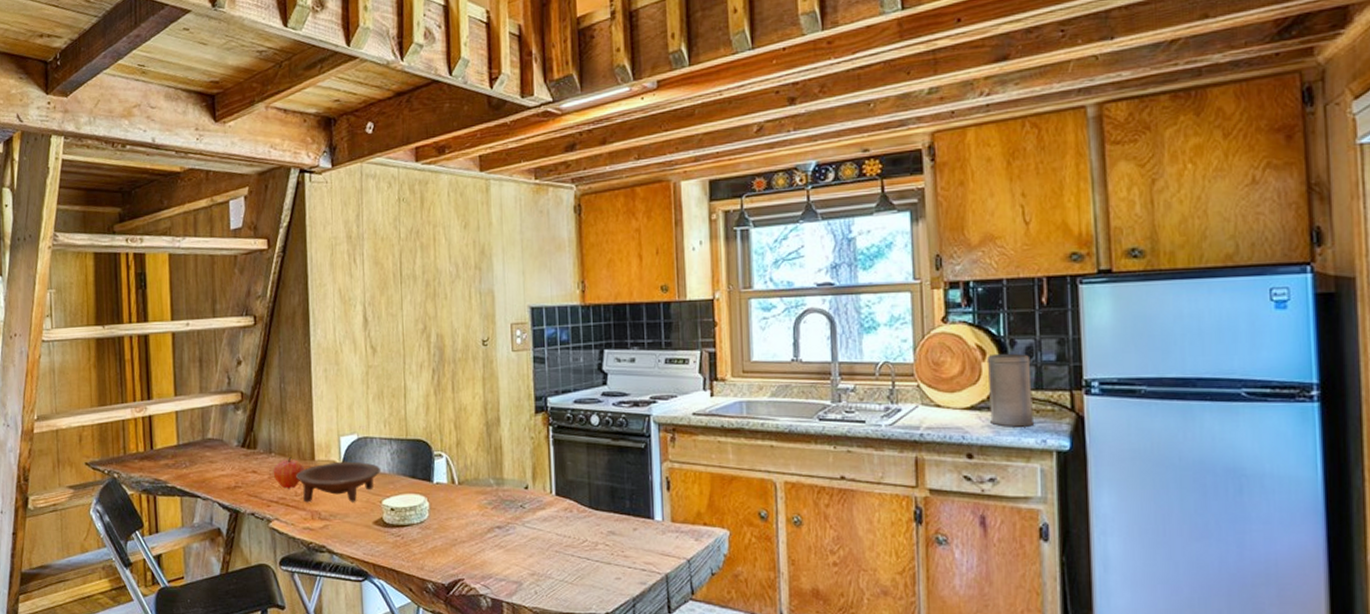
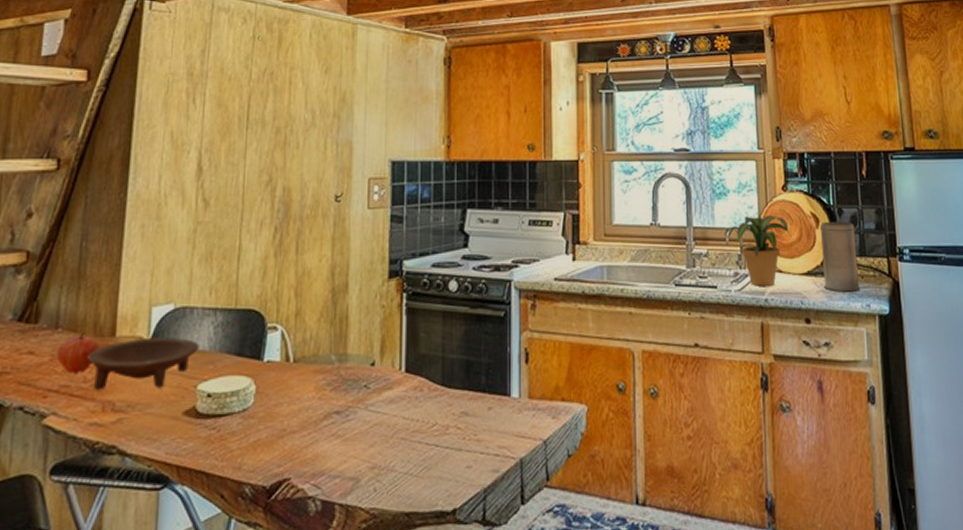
potted plant: none [872,348,952,421] -> present [723,215,792,286]

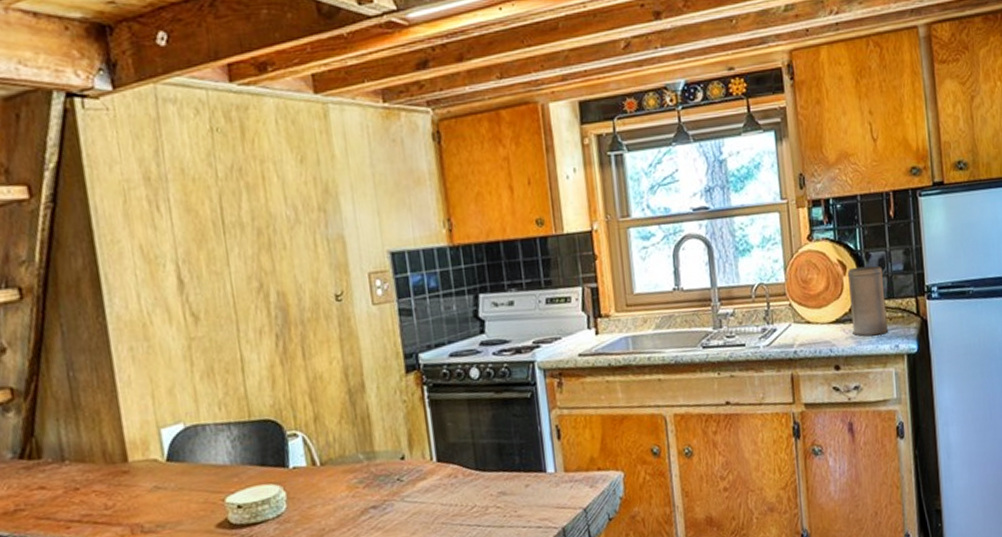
fruit: present [57,331,101,374] -> none [69,461,115,503]
bowl: present [88,337,199,389] -> none [103,455,219,515]
potted plant: present [723,215,792,286] -> none [749,267,819,340]

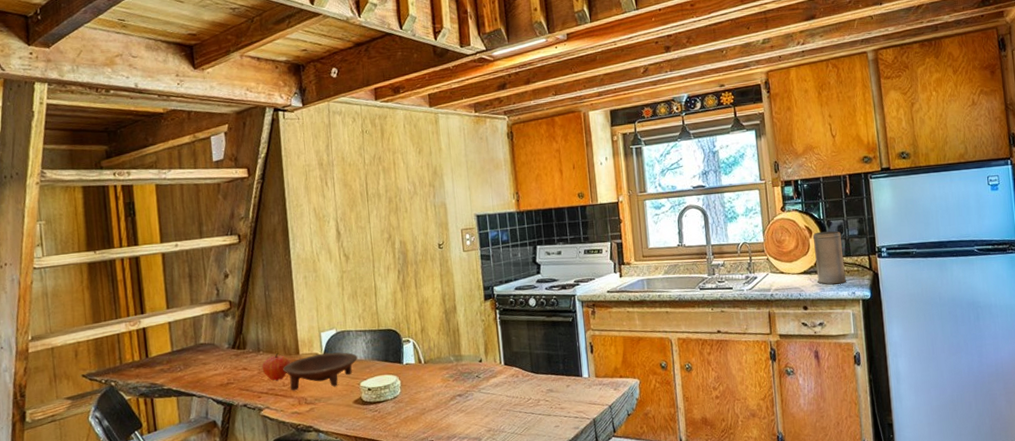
fruit: none [69,461,115,503] -> present [262,352,290,381]
bowl: none [103,455,219,515] -> present [283,352,357,390]

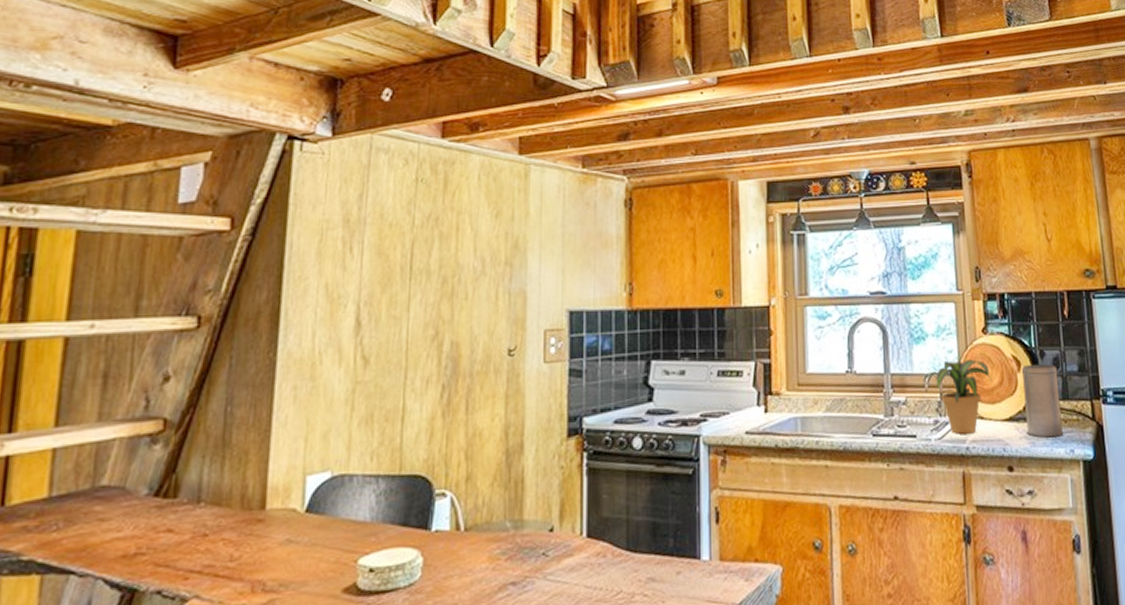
fruit: present [262,352,290,381] -> none [199,505,249,552]
bowl: present [283,352,357,390] -> none [234,508,359,568]
potted plant: none [735,231,790,285] -> present [922,359,993,434]

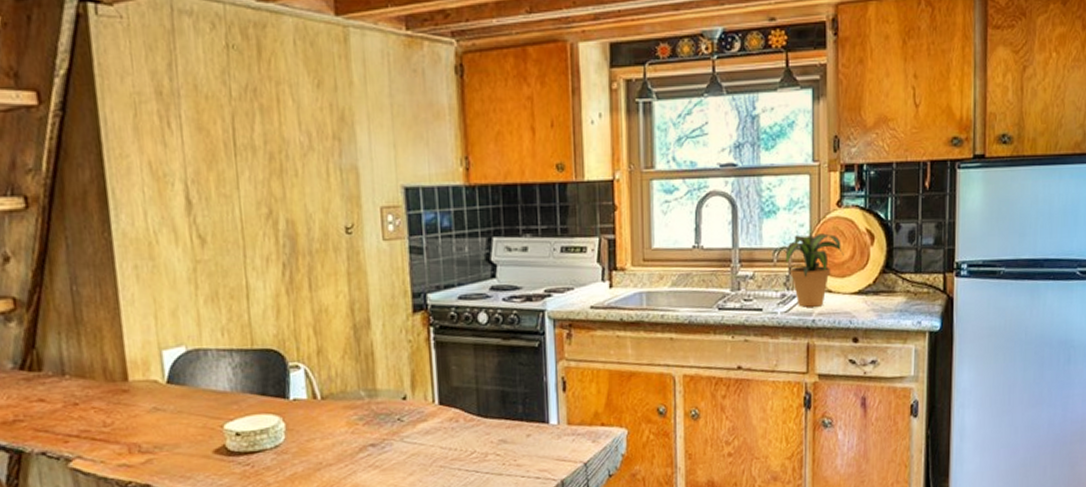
canister: present [1021,364,1064,438] -> none [874,237,913,311]

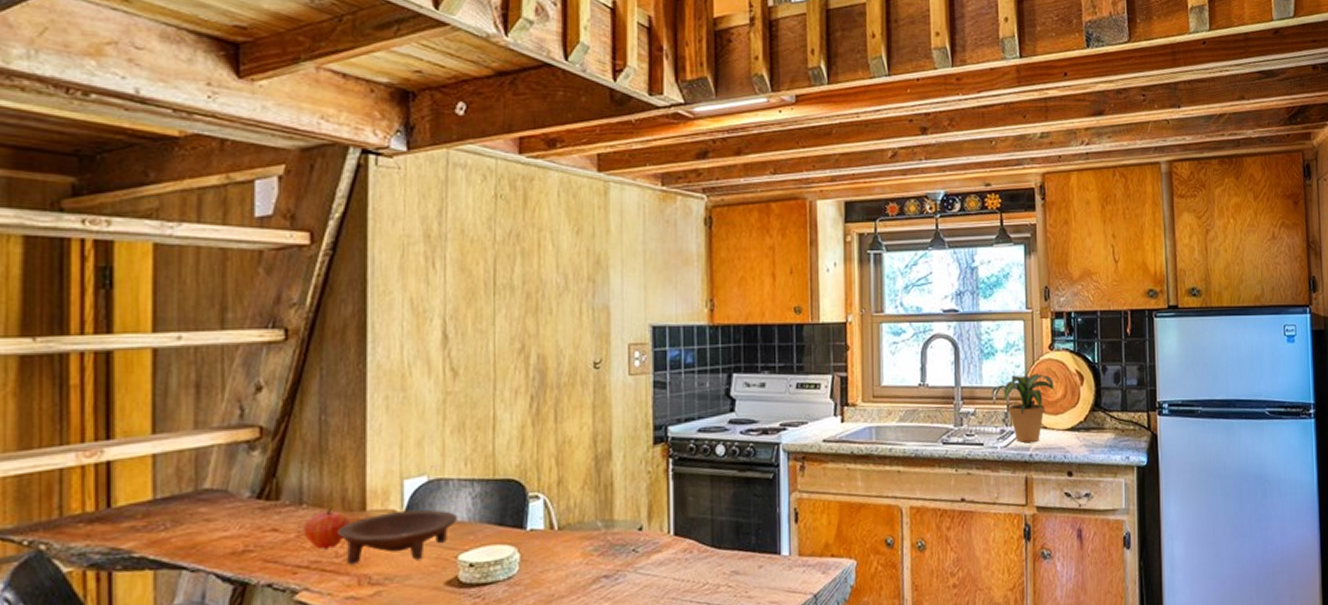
fruit: none [68,377,115,419] -> present [303,506,350,550]
bowl: none [103,379,219,433] -> present [338,509,457,564]

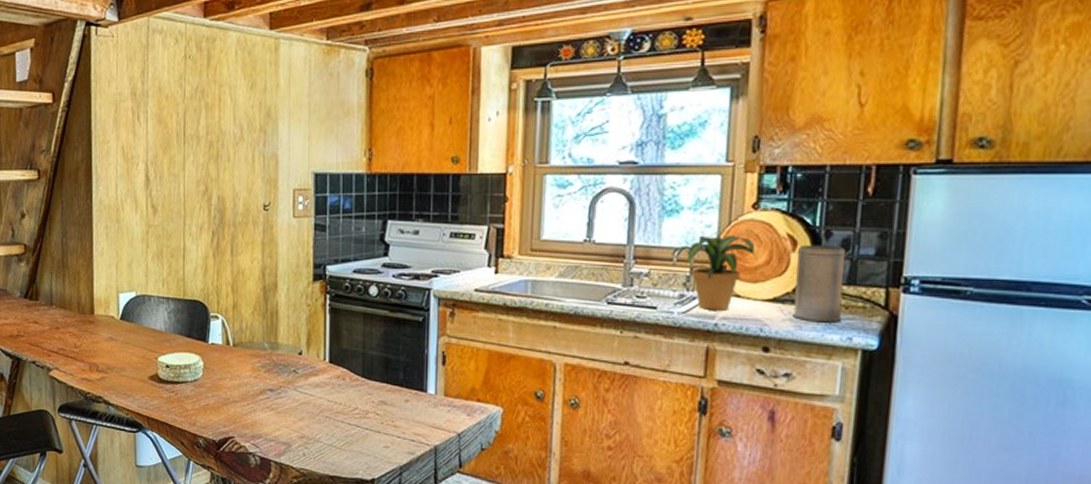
fruit: present [303,506,350,550] -> none [54,309,84,341]
bowl: present [338,509,457,564] -> none [76,317,157,357]
canister: none [1084,378,1121,446] -> present [793,244,847,323]

